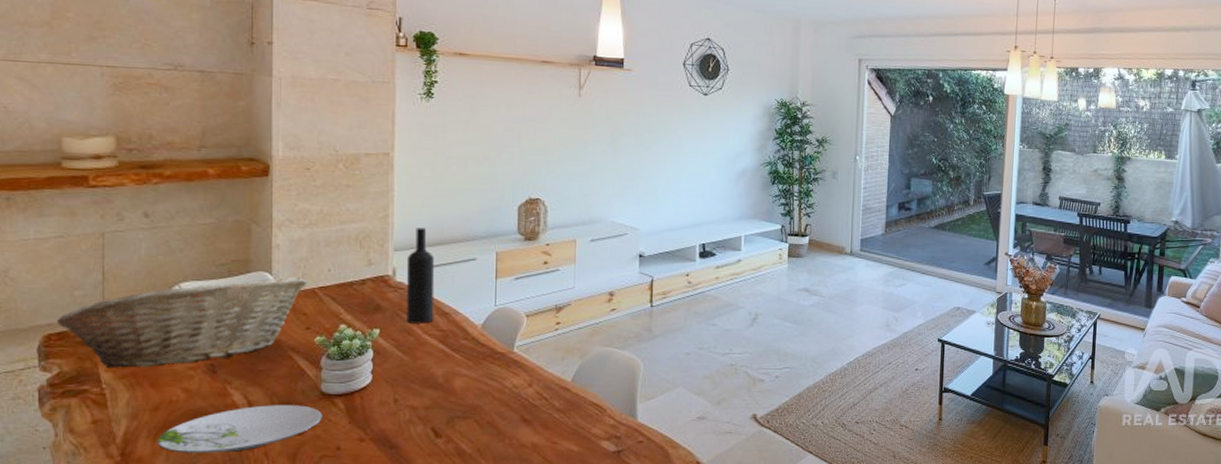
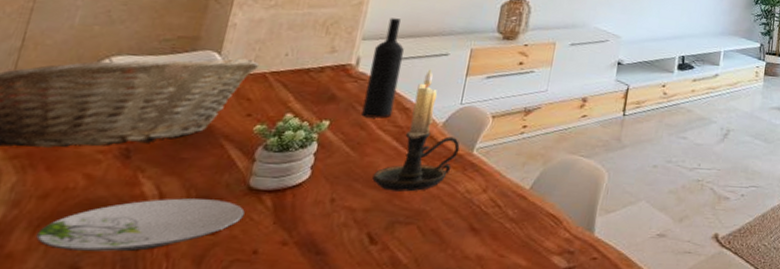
candle holder: none [427,273,501,389] -> present [372,68,460,192]

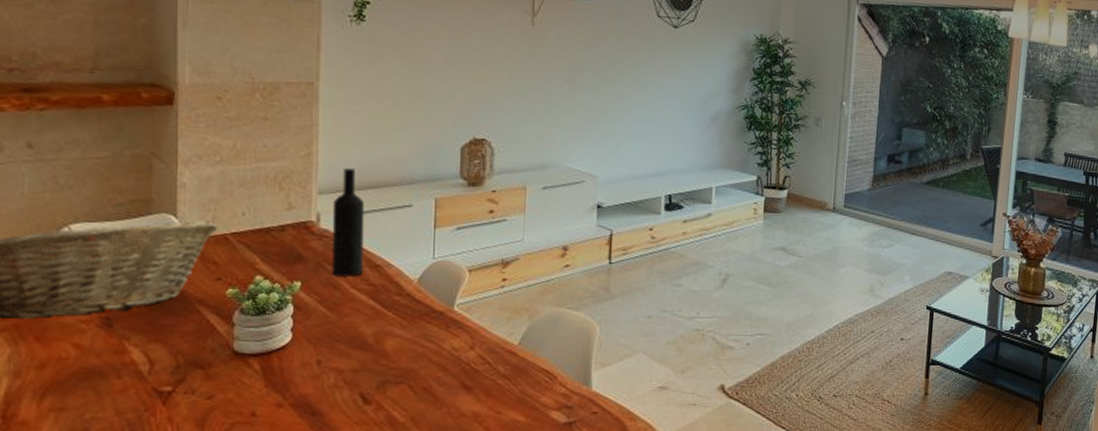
plate: present [36,198,245,252] -> none [44,364,235,417]
candle holder: present [372,68,460,192] -> none [355,221,439,351]

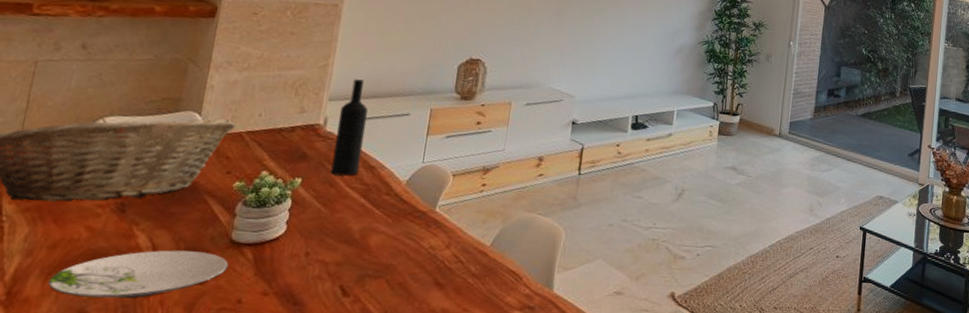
plate: none [44,364,235,417] -> present [48,250,229,299]

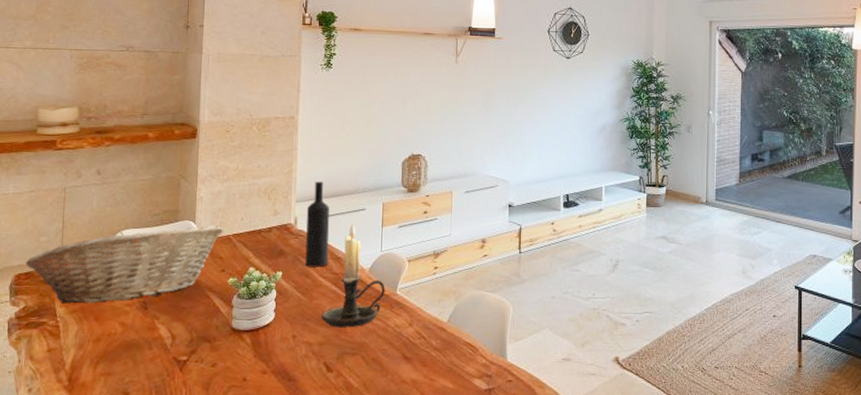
plate: present [48,250,229,299] -> none [97,339,232,381]
candle holder: none [342,128,423,247] -> present [321,222,385,328]

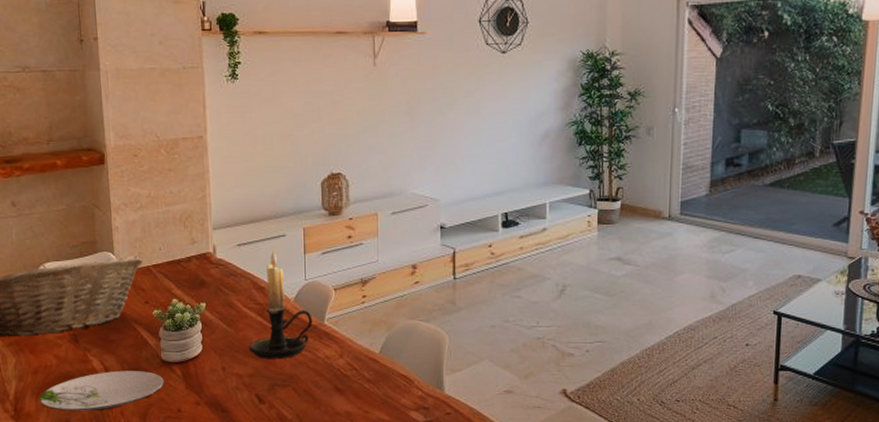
plate: none [97,339,232,381] -> present [39,371,164,411]
wine bottle: present [305,181,330,267] -> none [224,207,252,298]

